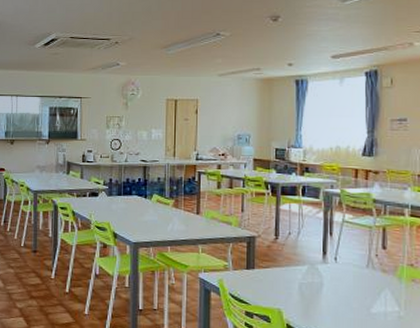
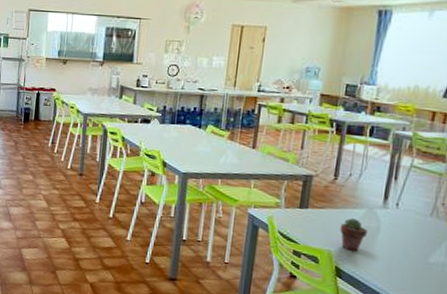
potted succulent: none [286,275,311,308] -> present [339,218,367,251]

